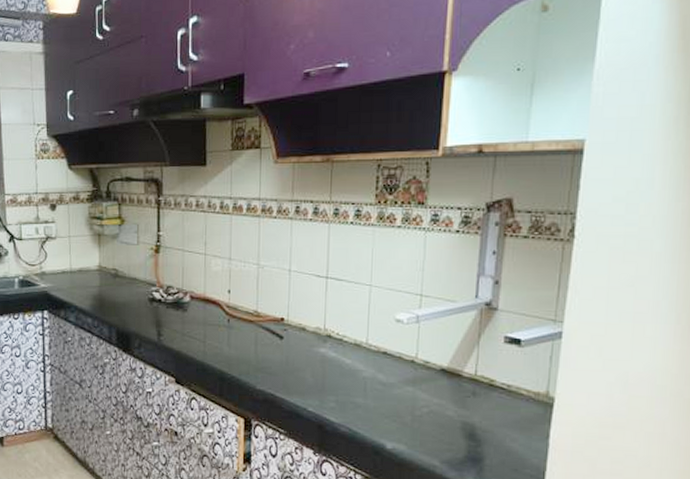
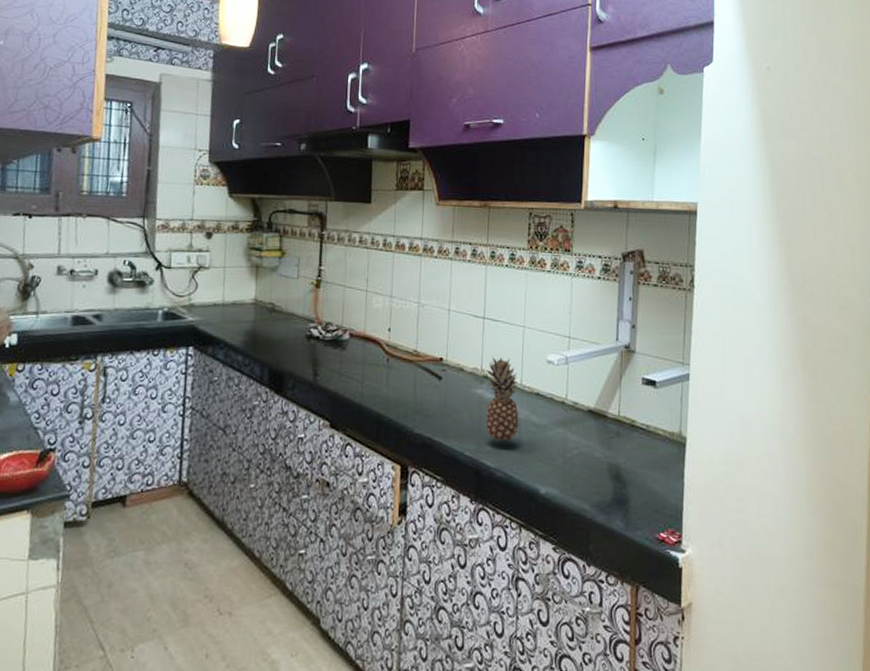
fruit: none [329,317,366,399] -> present [486,357,520,442]

